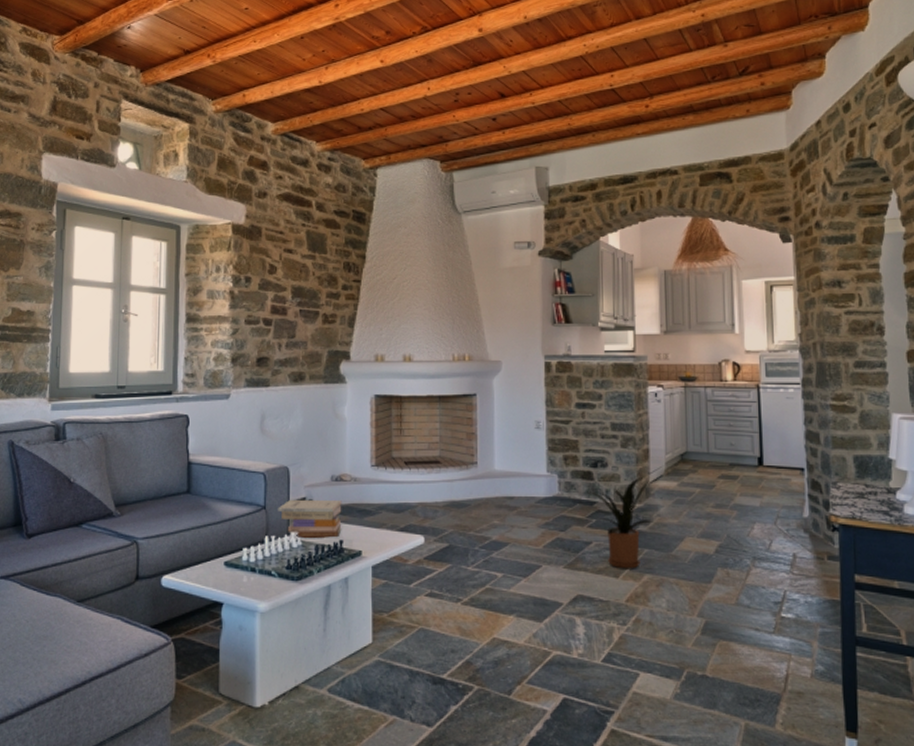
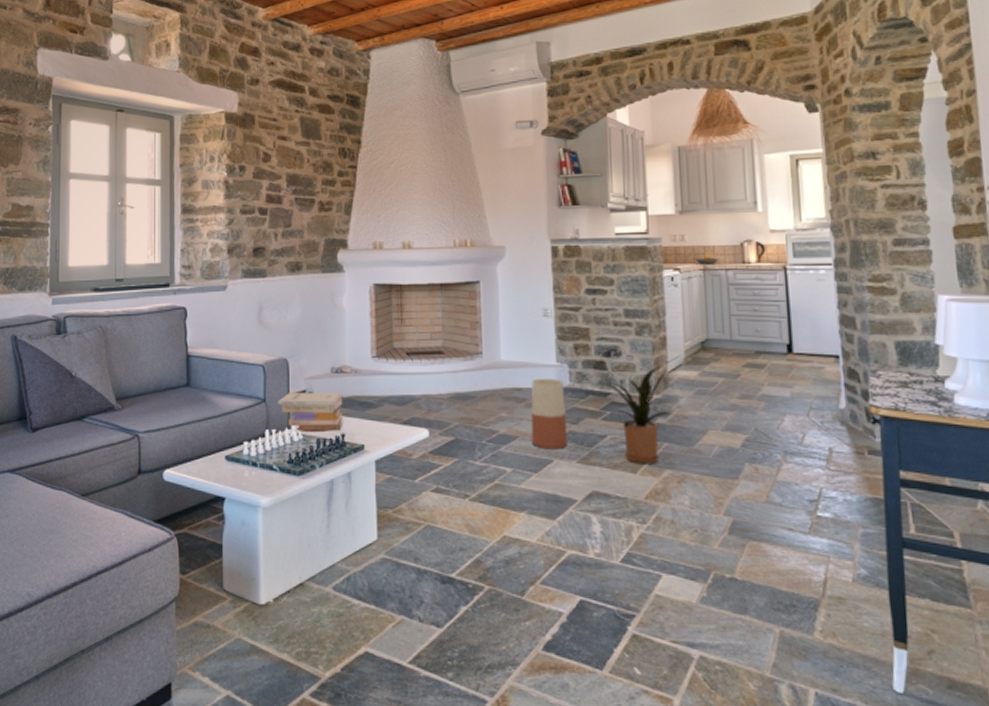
vase: none [521,487,556,556] -> present [530,377,568,450]

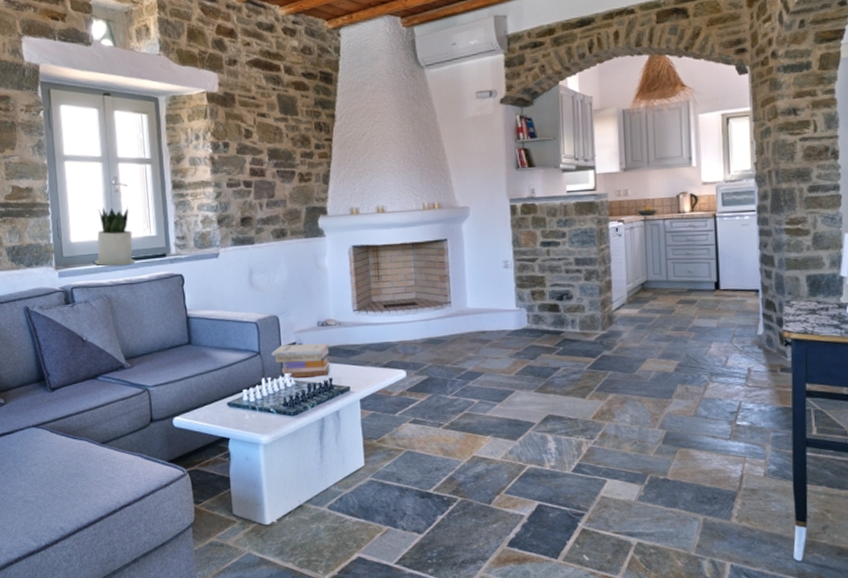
planter: none [91,230,136,296] -> present [94,207,136,267]
vase: present [530,377,568,450] -> none [494,321,527,382]
house plant: present [600,367,675,464] -> none [554,307,618,390]

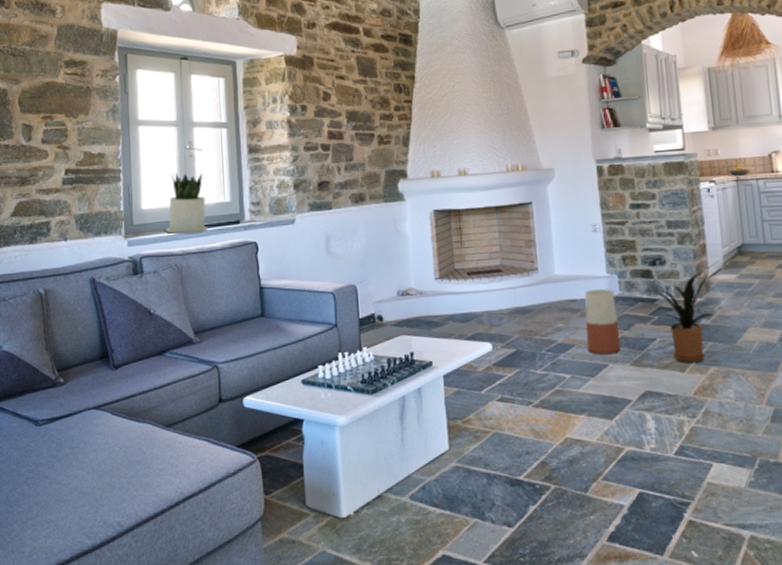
books: present [271,342,331,378] -> none [348,313,412,352]
vase: none [494,321,527,382] -> present [584,288,621,355]
house plant: none [554,307,618,390] -> present [648,272,717,363]

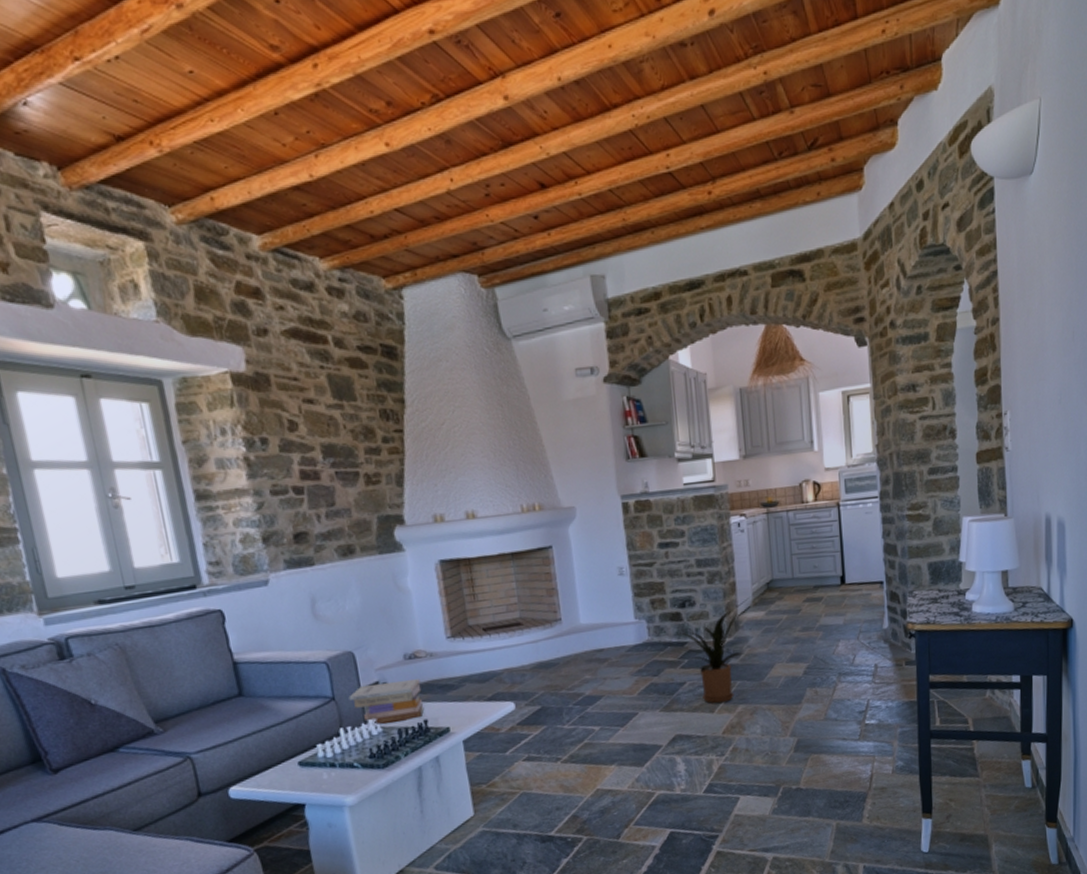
planter: present [165,172,208,235] -> none [91,527,155,608]
books: none [348,313,412,352] -> present [348,678,425,724]
vase: present [584,288,621,355] -> none [612,635,651,704]

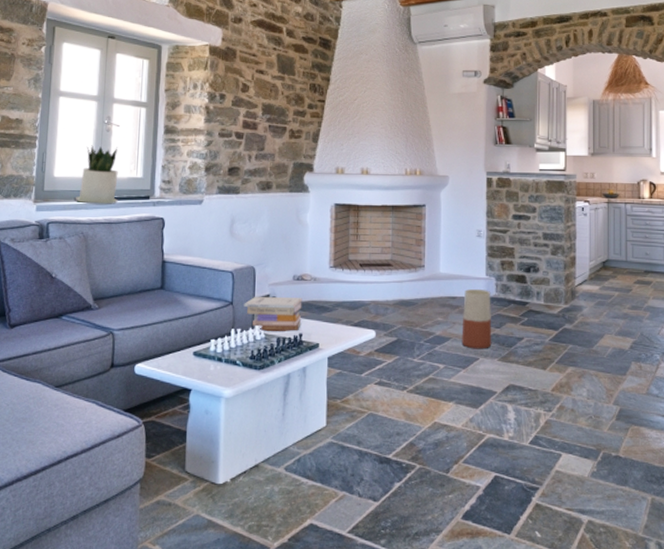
planter: none [91,527,155,608] -> present [75,145,118,206]
vase: none [612,635,651,704] -> present [461,288,492,349]
house plant: present [677,611,746,704] -> none [520,282,579,362]

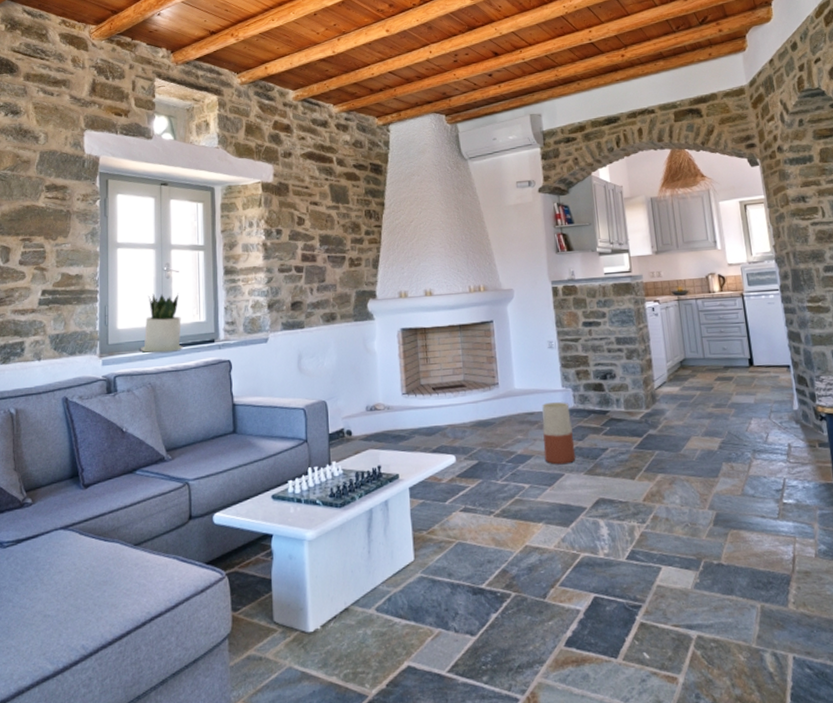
books: present [244,296,302,332] -> none [318,427,379,467]

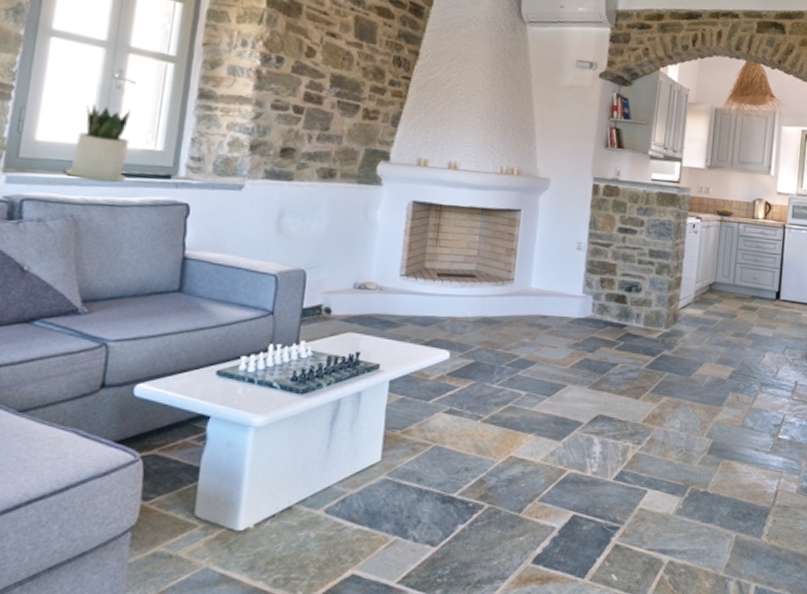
vase: present [541,401,576,465] -> none [548,307,587,376]

